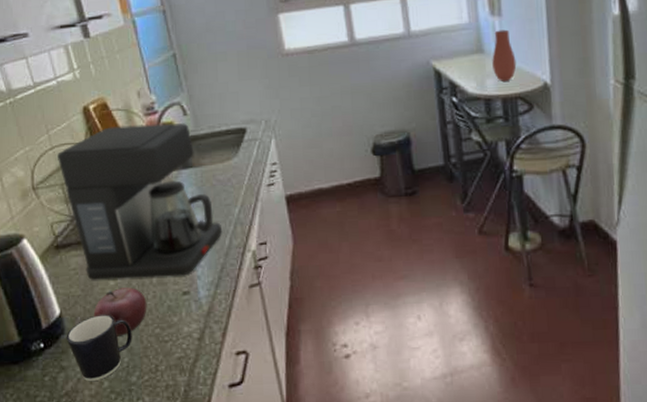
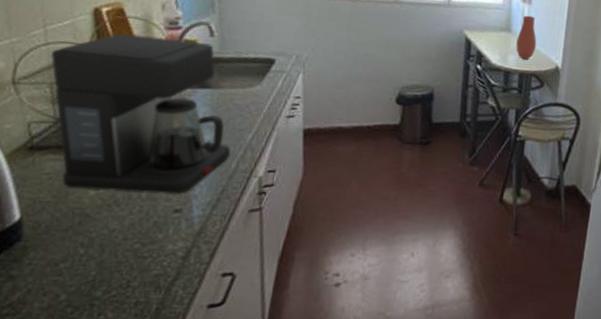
mug: present [66,314,132,382] -> none [22,224,107,294]
fruit: present [93,287,147,336] -> none [62,199,131,248]

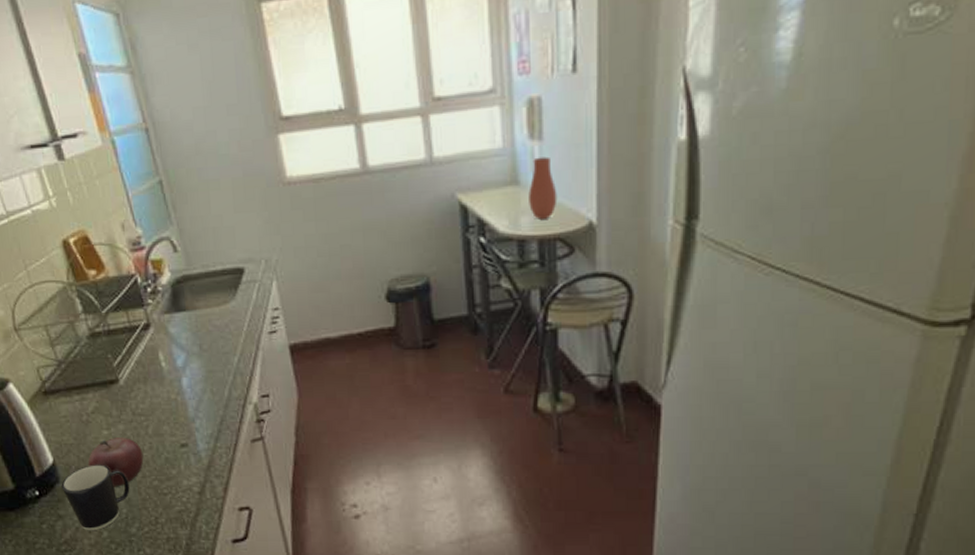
mug: none [22,224,107,294] -> present [61,464,130,531]
coffee maker: present [51,33,231,193] -> none [38,260,221,429]
fruit: none [62,199,131,248] -> present [88,438,144,487]

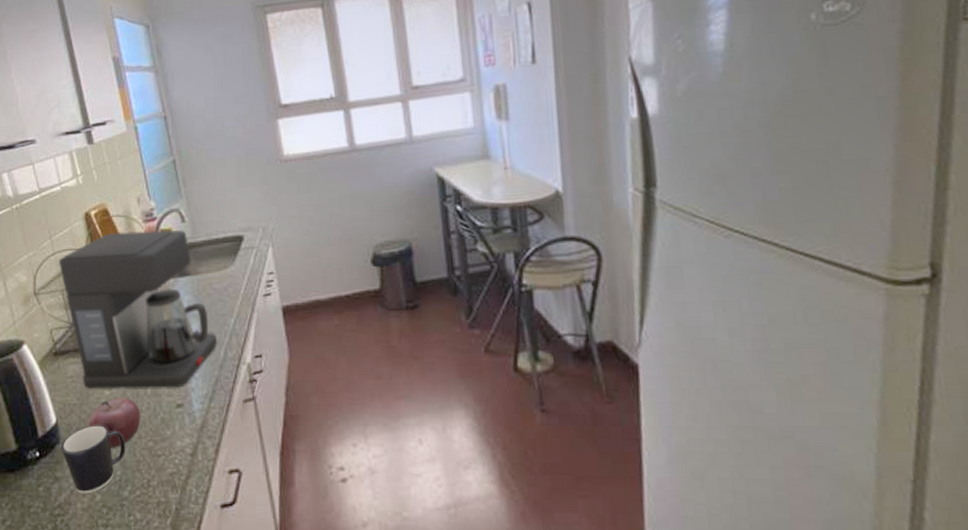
coffee maker: none [38,260,221,429] -> present [59,229,218,389]
vase: present [528,156,558,219] -> none [499,134,526,189]

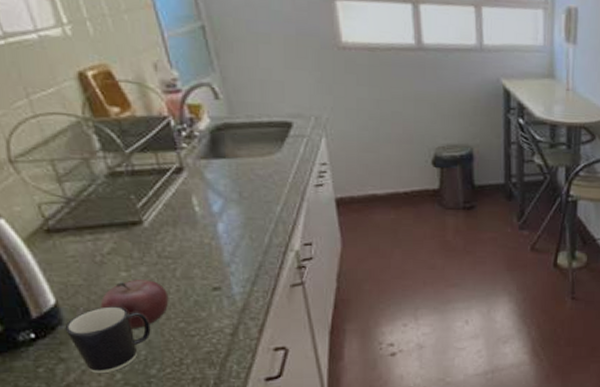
coffee maker: present [59,229,218,389] -> none [43,100,262,271]

